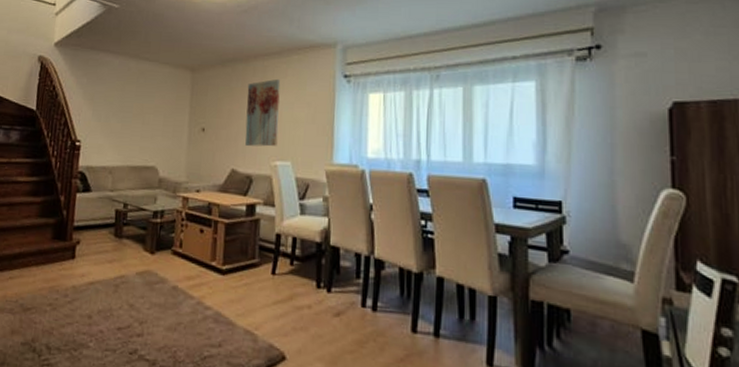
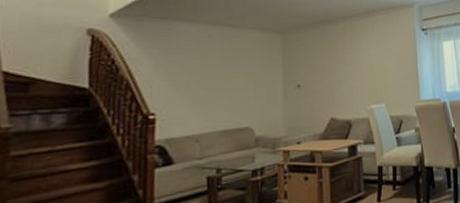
wall art: present [245,78,281,147] -> none [339,35,371,95]

